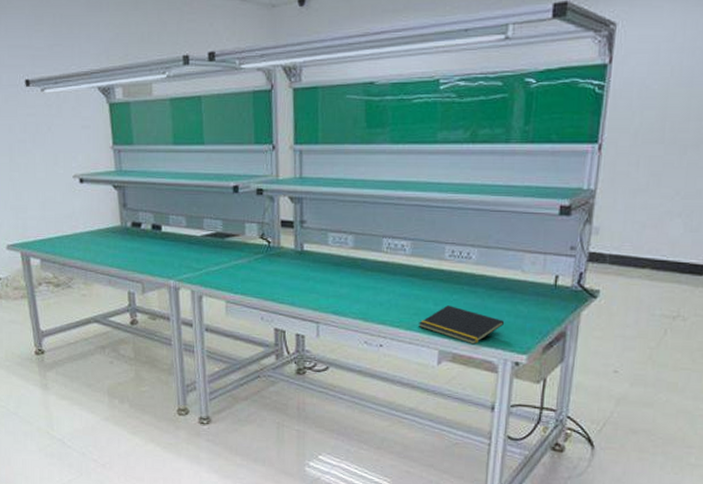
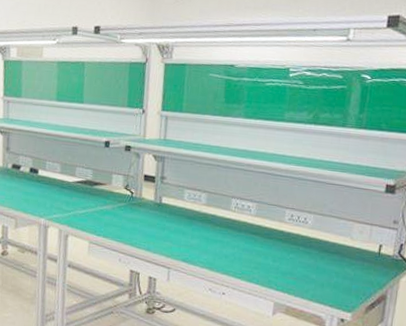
notepad: present [419,305,505,345] -> none [258,263,334,300]

